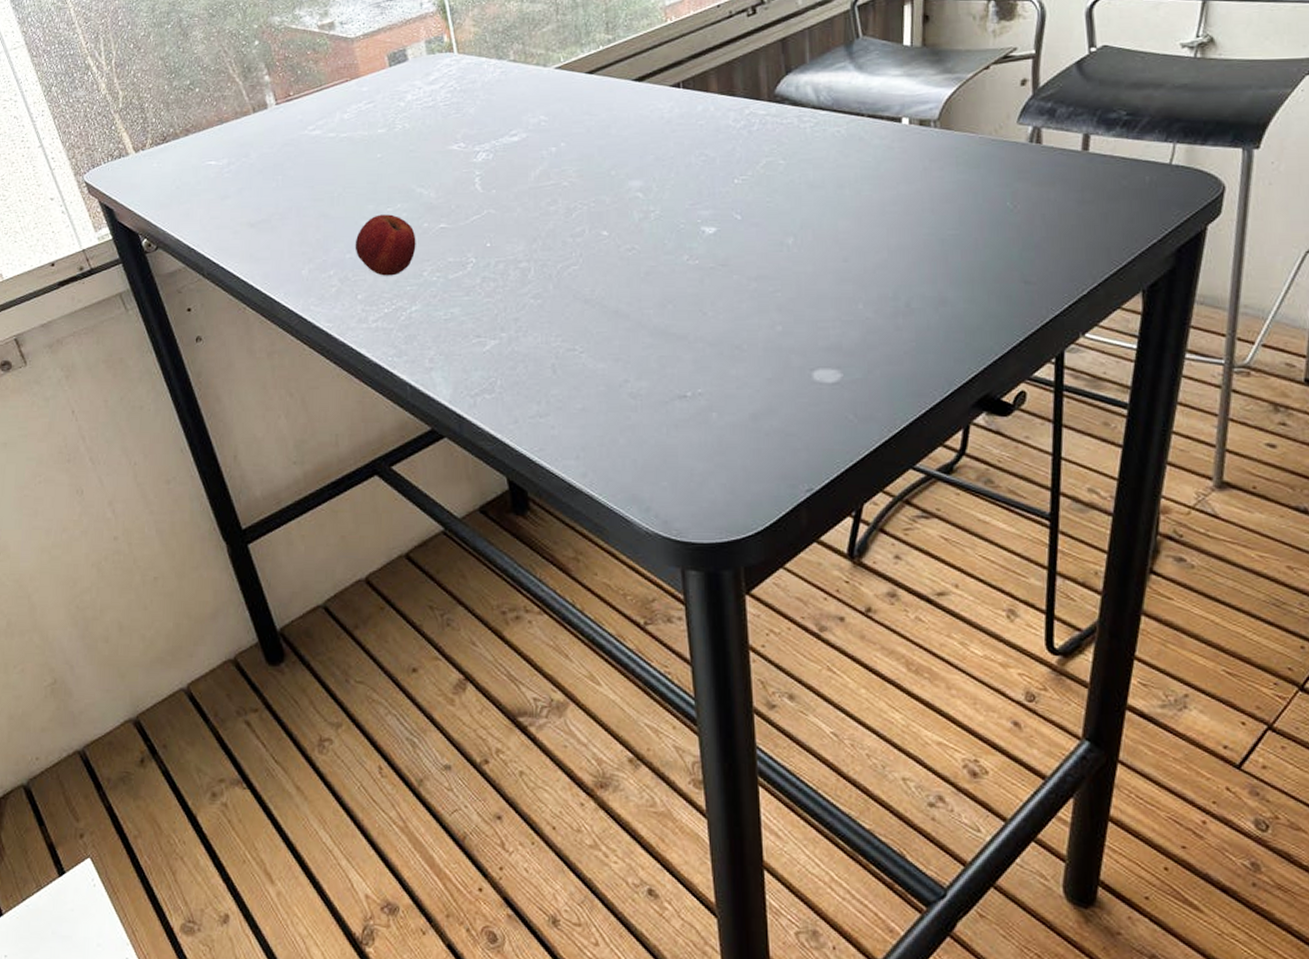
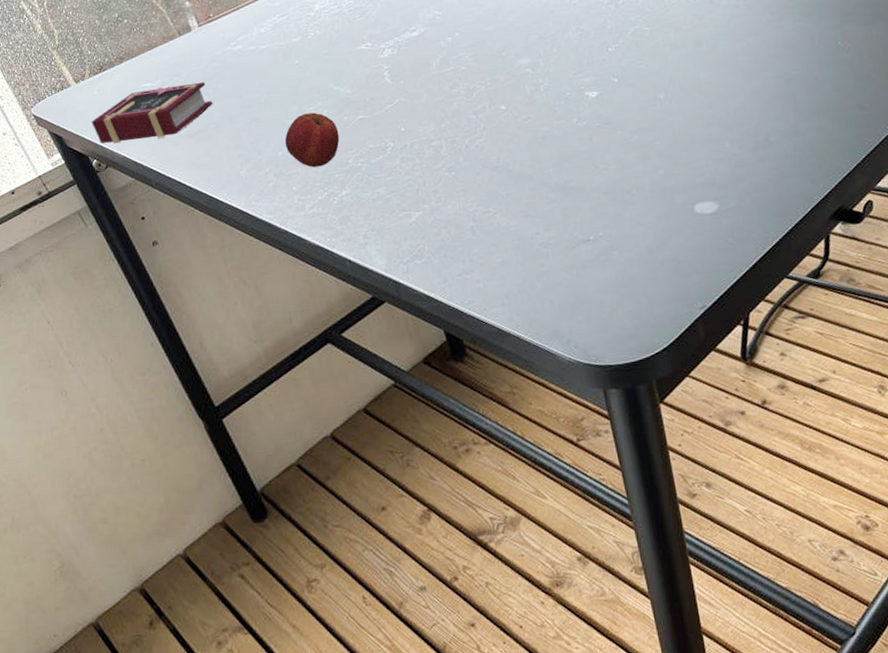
book: none [146,166,281,224] -> present [91,81,213,144]

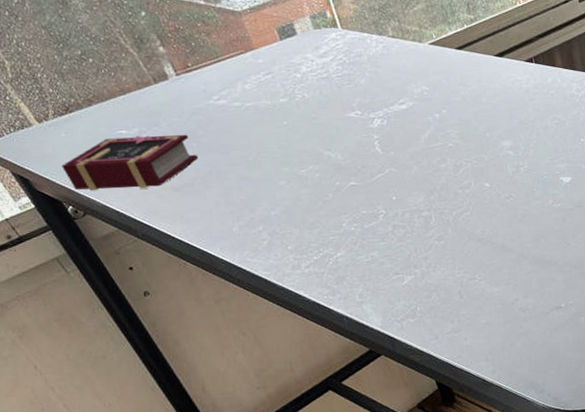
apple: present [284,112,340,168] -> none [277,175,333,229]

